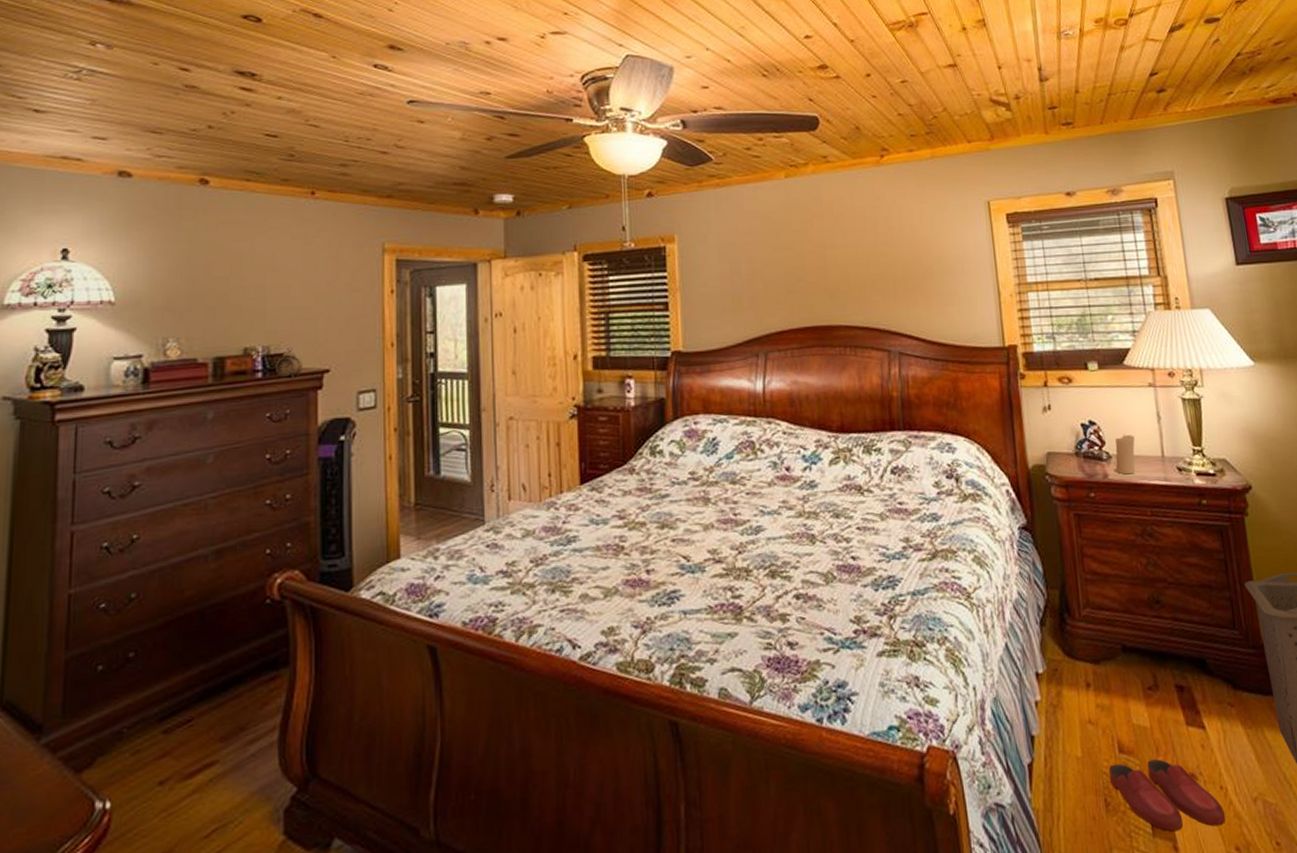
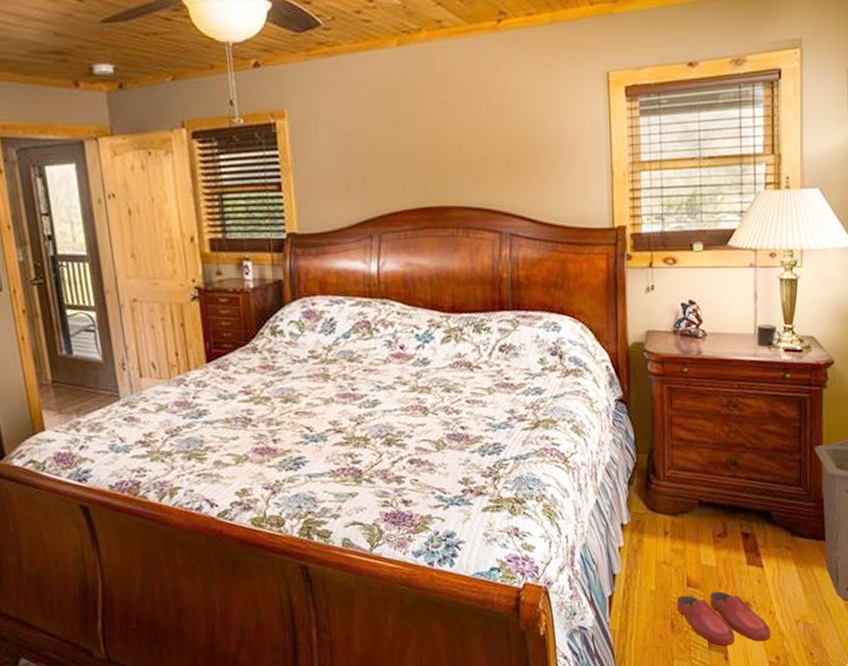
candle: present [1114,434,1136,475] -> none [708,313,731,351]
mug: none [1164,445,1191,472] -> present [756,323,781,349]

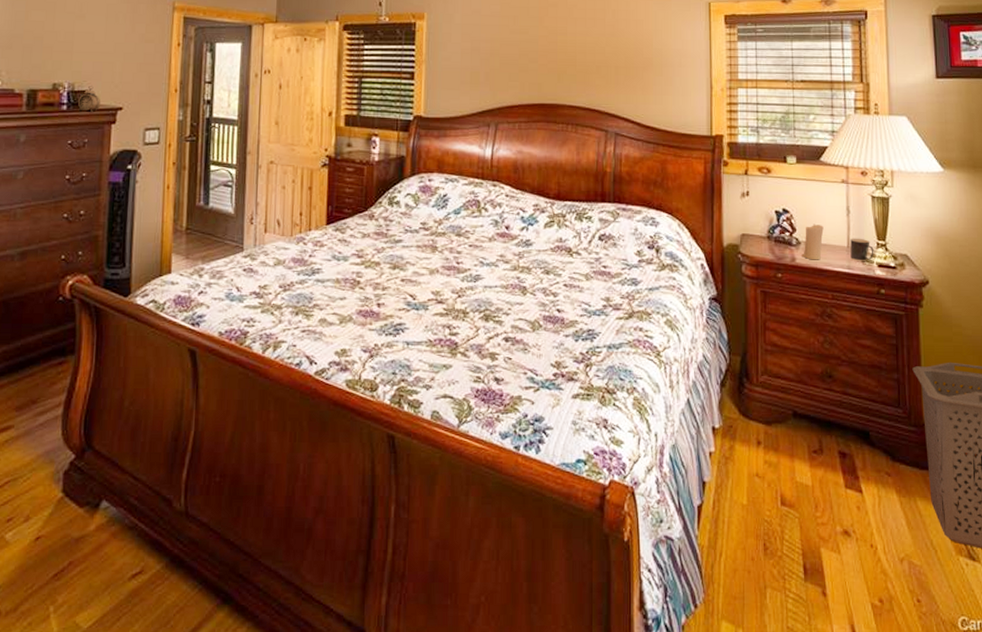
slippers: present [678,591,771,646] -> none [771,514,873,579]
candle: none [708,313,731,351] -> present [802,223,824,260]

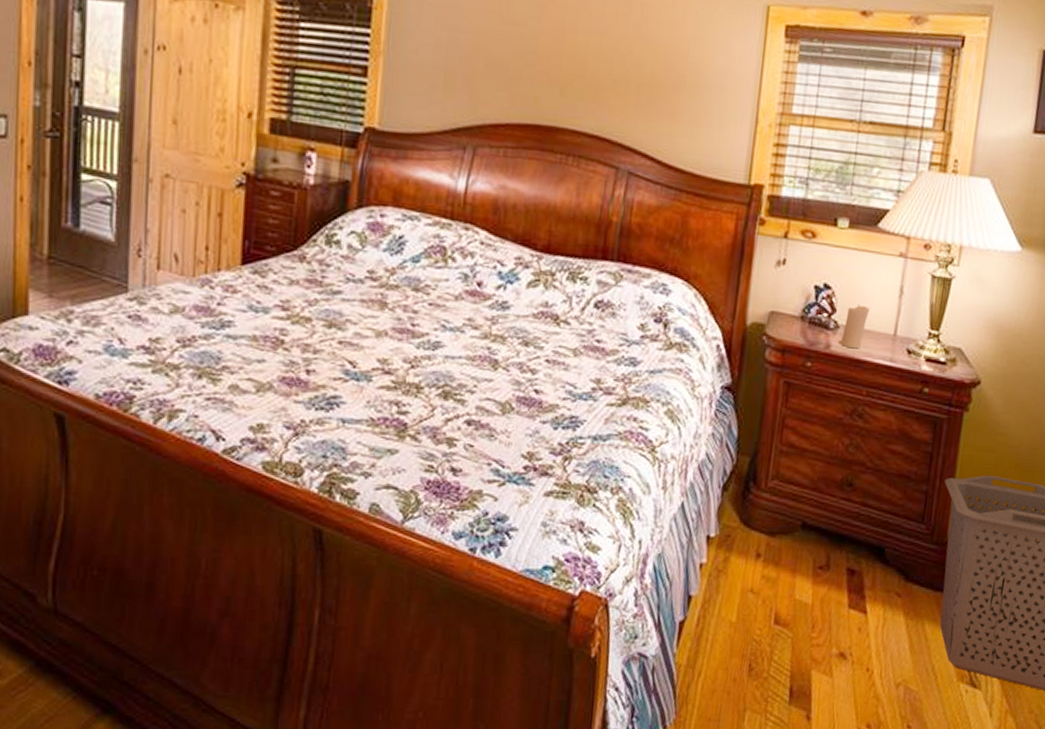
mug: present [849,238,874,262] -> none [894,324,924,355]

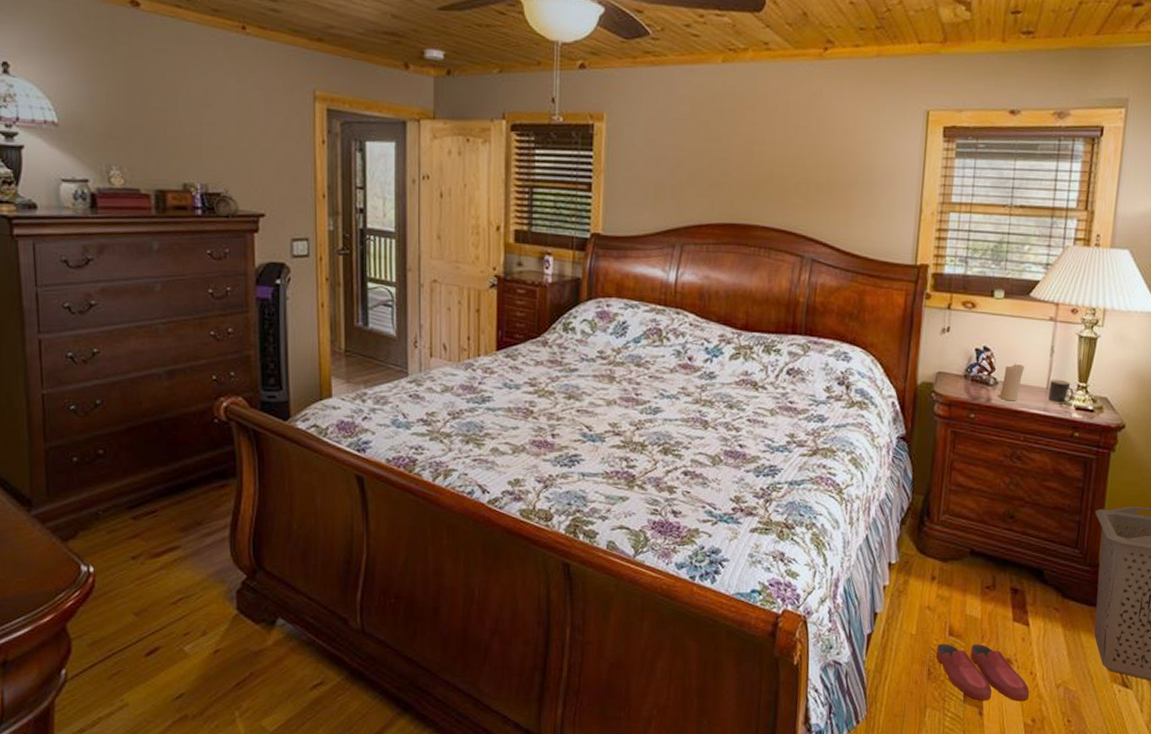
slippers: none [759,633,866,704] -> present [936,643,1030,702]
mug: none [894,324,924,355] -> present [1047,379,1074,405]

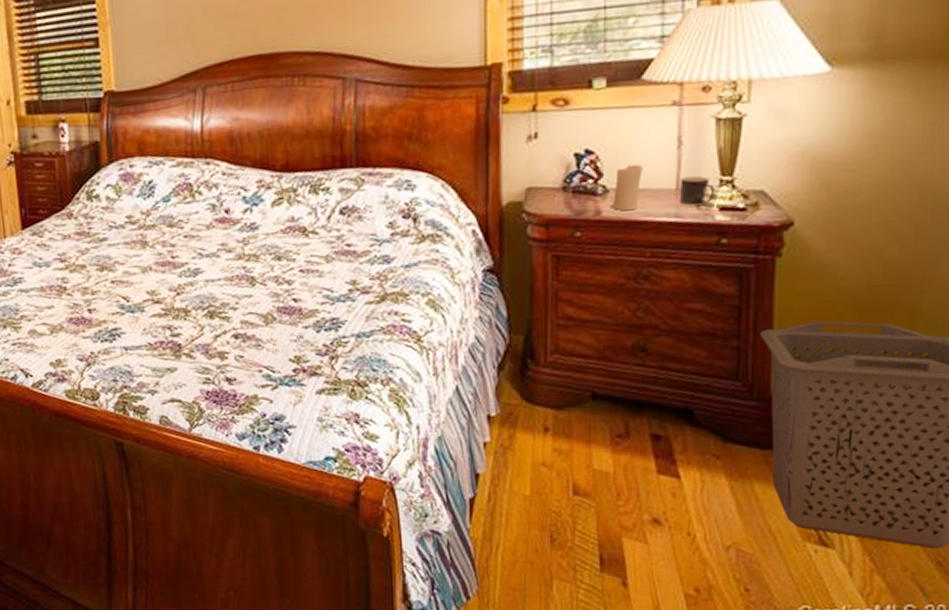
slippers: present [936,643,1030,702] -> none [560,503,689,569]

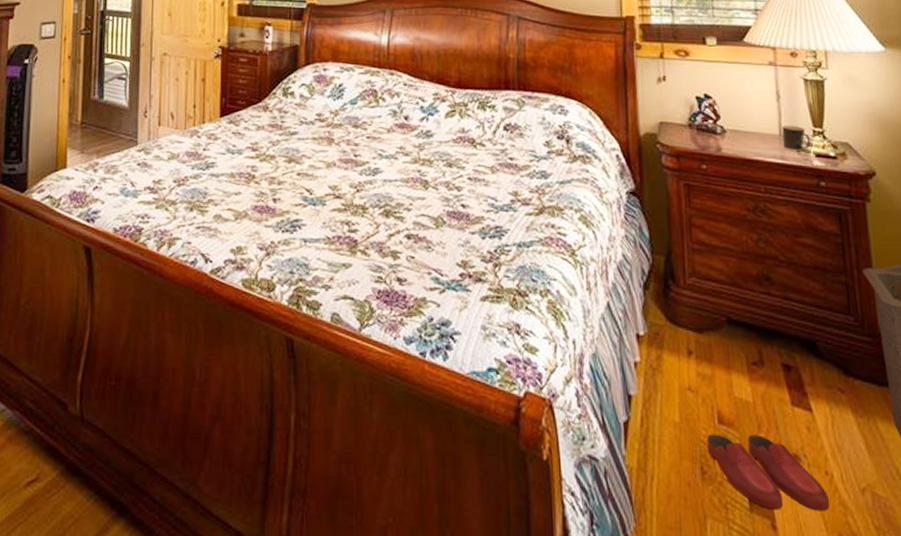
slippers: none [560,503,689,569] -> present [707,434,830,511]
candle: present [610,164,643,211] -> none [728,110,752,150]

